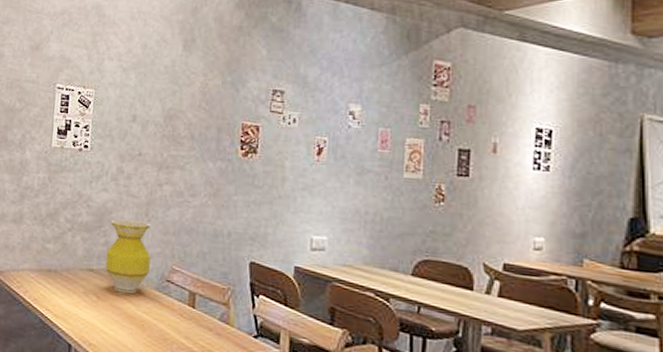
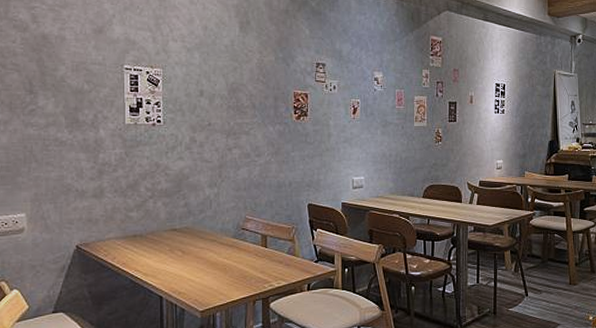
vase: present [105,219,151,294] -> none [187,182,226,245]

